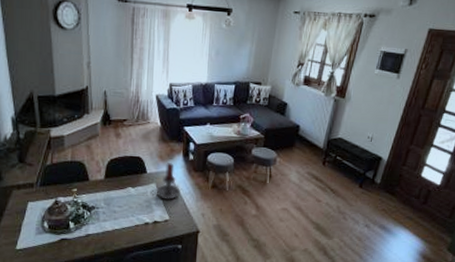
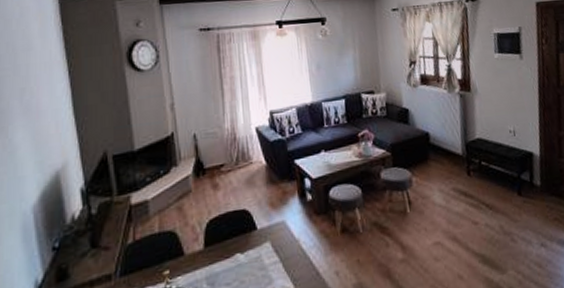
candle holder: present [150,163,181,200] -> none [264,209,305,262]

